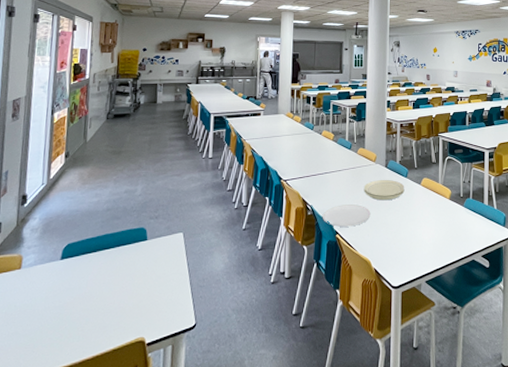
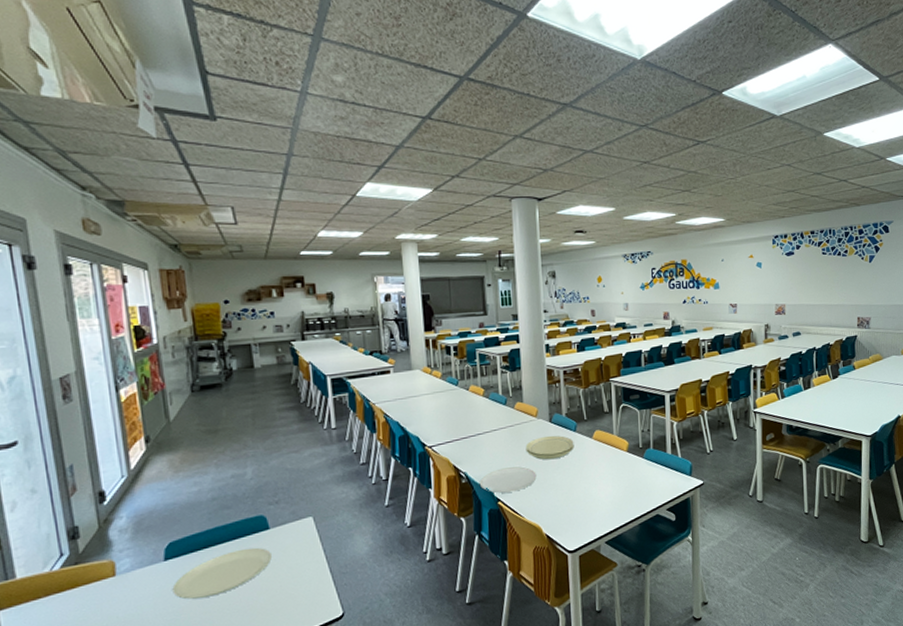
plate: none [62,255,145,296] -> present [172,547,272,600]

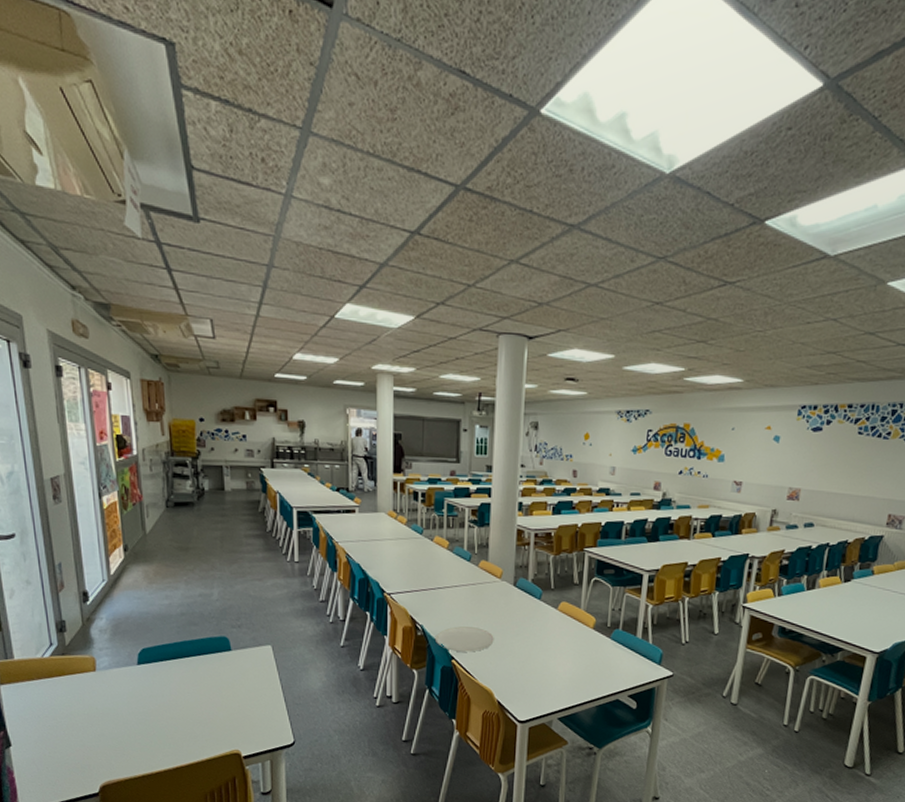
plate: present [172,547,272,600] -> none [144,665,232,705]
plate: present [525,435,574,460] -> none [485,599,537,626]

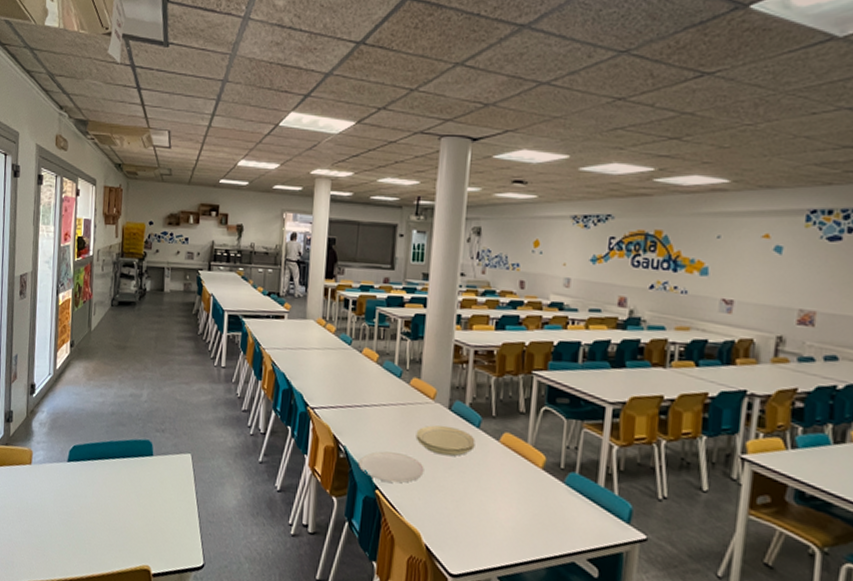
plate: none [485,599,537,626] -> present [416,425,476,457]

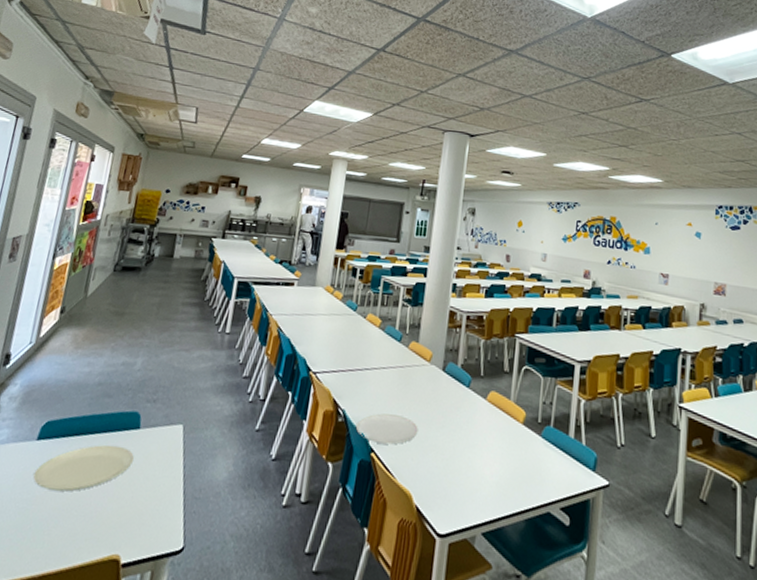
plate: none [69,469,151,508] -> present [33,444,134,492]
plate: present [416,425,476,457] -> none [411,386,466,416]

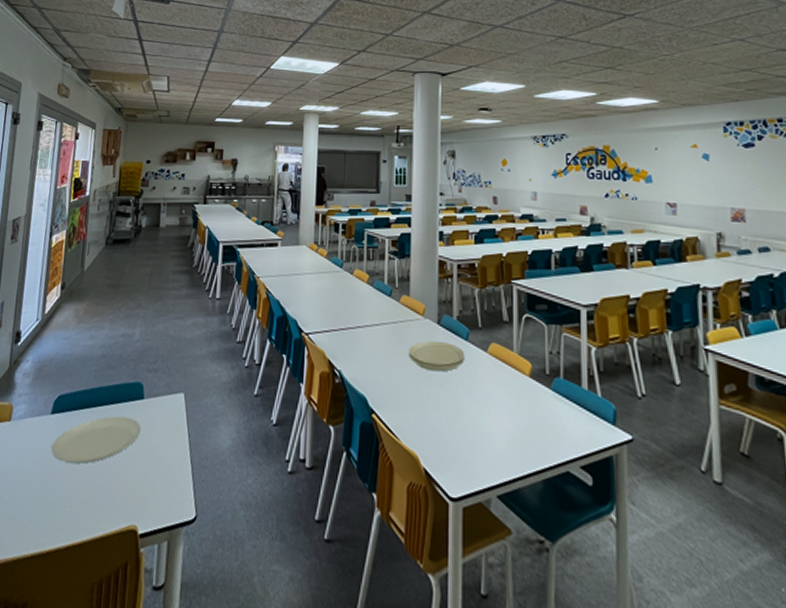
plate: present [355,413,418,445] -> none [353,372,418,405]
plate: none [411,386,466,416] -> present [408,340,465,372]

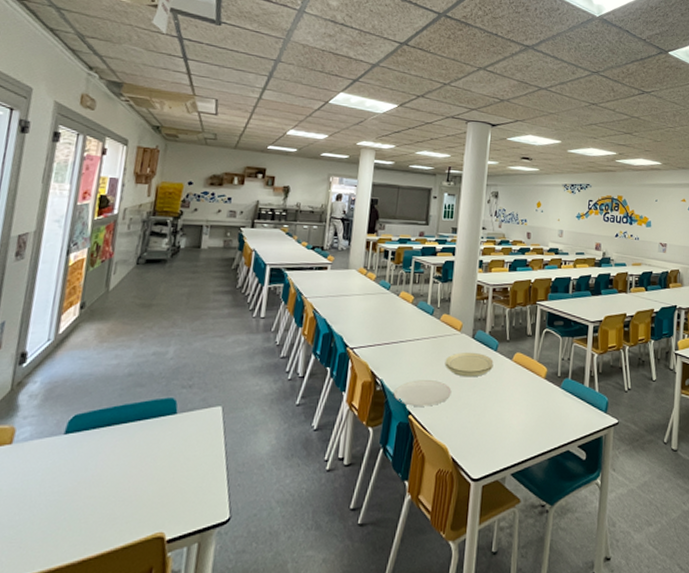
plate: present [51,416,141,464] -> none [63,431,172,480]
plate: none [353,372,418,405] -> present [393,380,452,406]

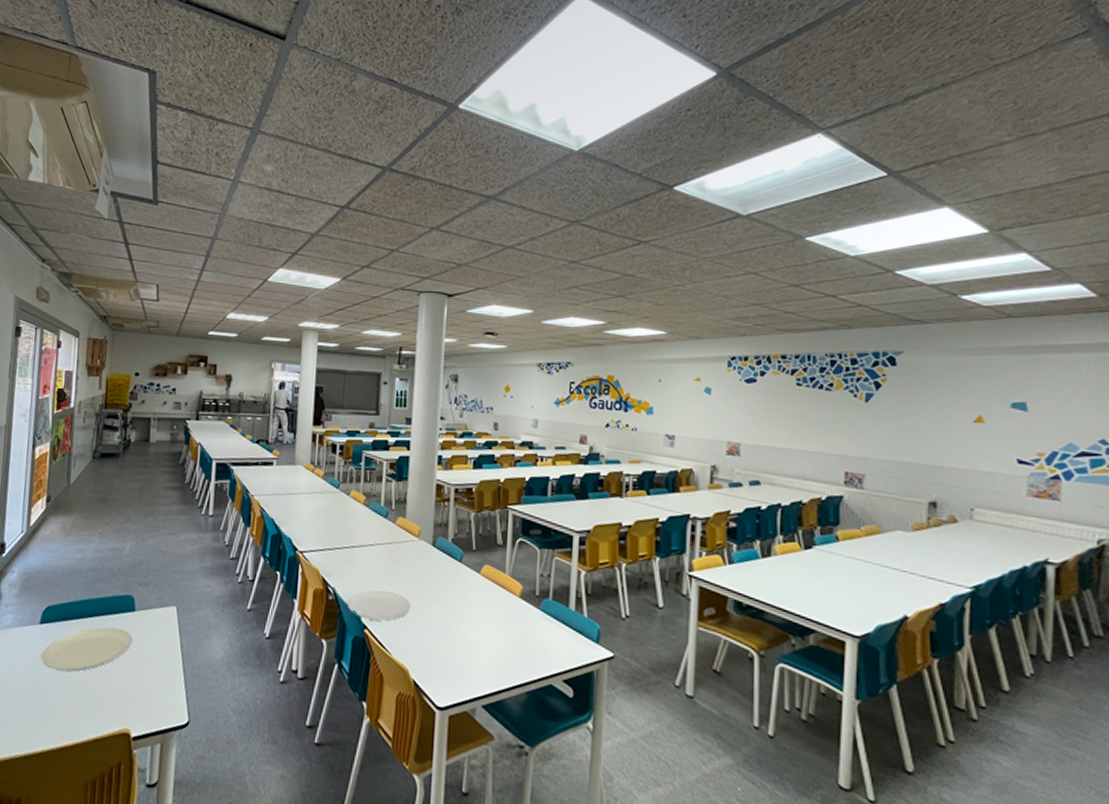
plate: none [63,431,172,480] -> present [41,627,132,672]
plate: present [444,352,494,378] -> none [402,561,458,591]

